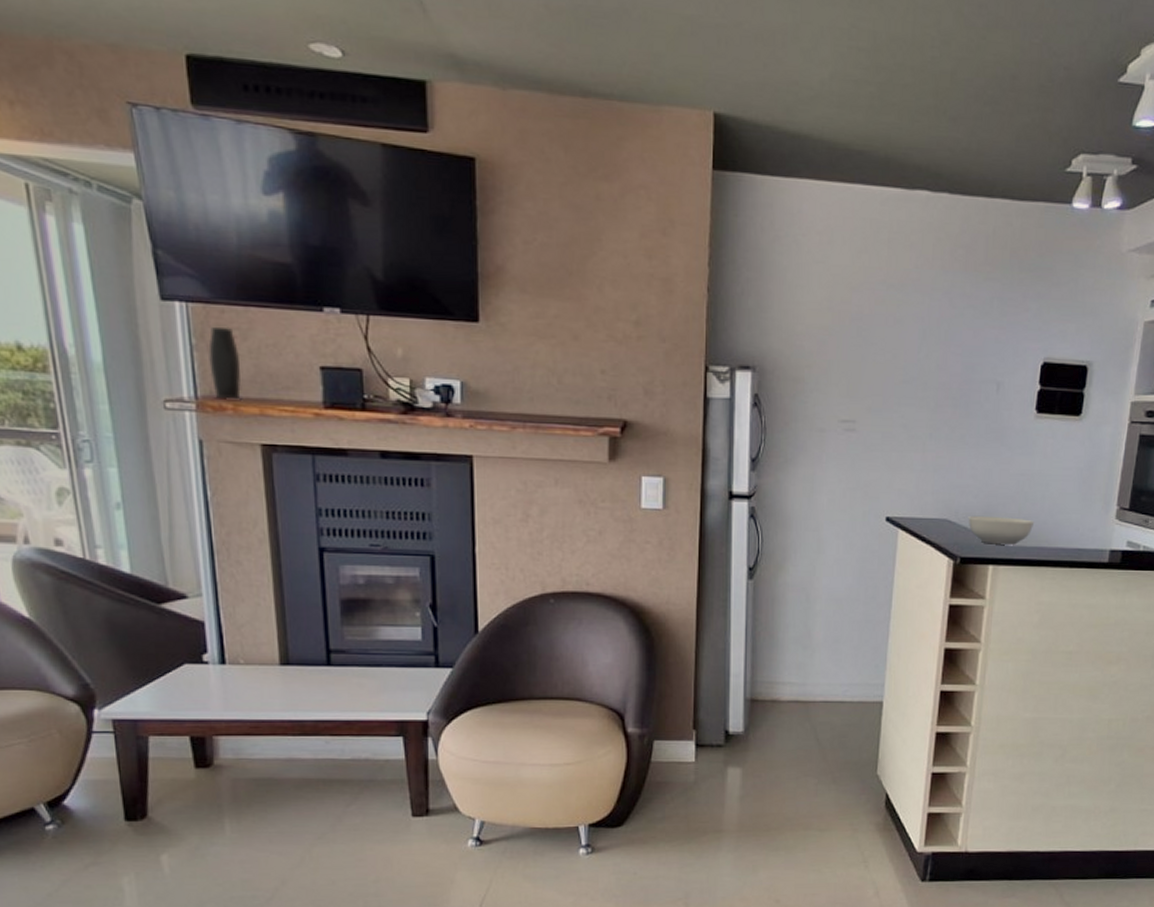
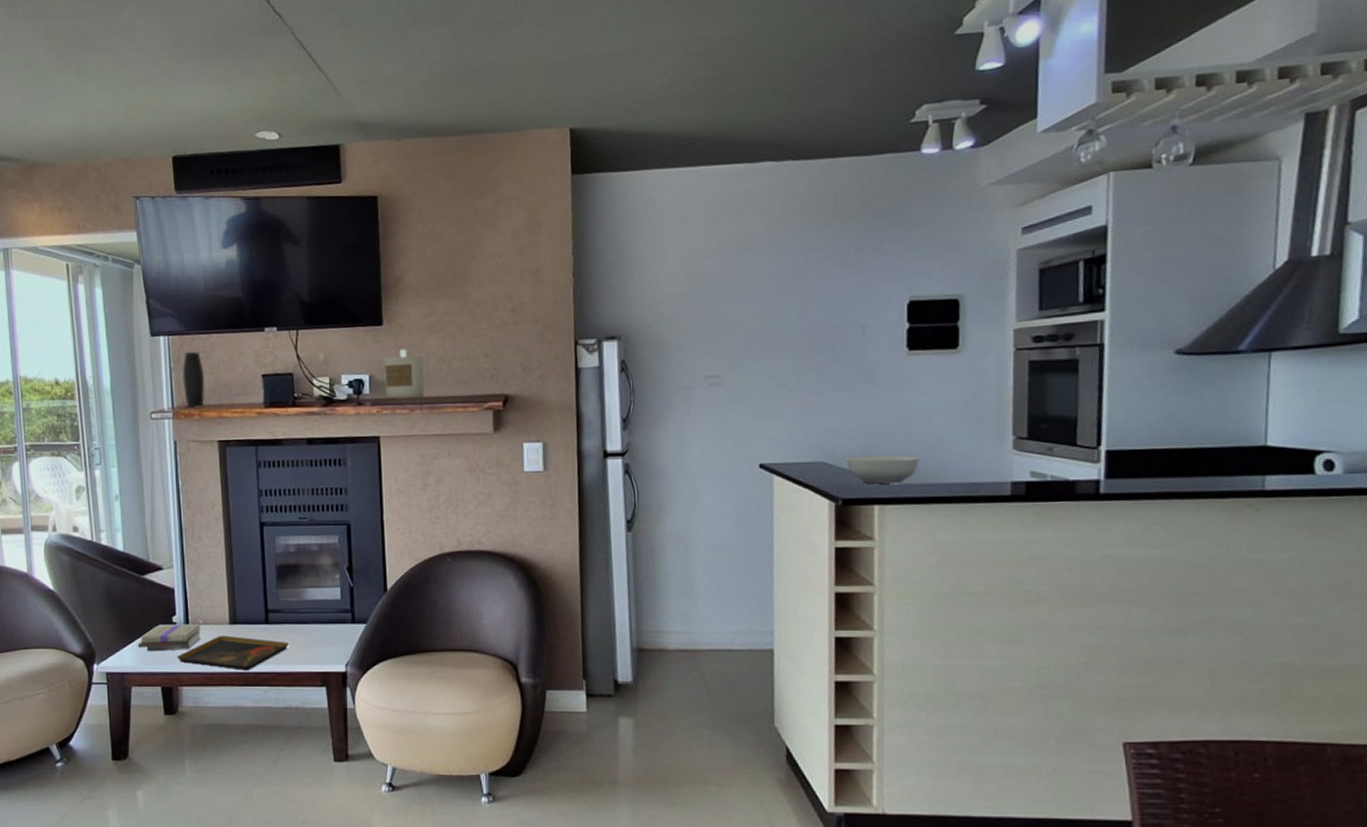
books: none [156,663,242,694] -> present [138,623,201,651]
decorative tray: none [210,678,356,718] -> present [177,635,289,670]
candle: none [479,354,529,414] -> present [384,349,425,399]

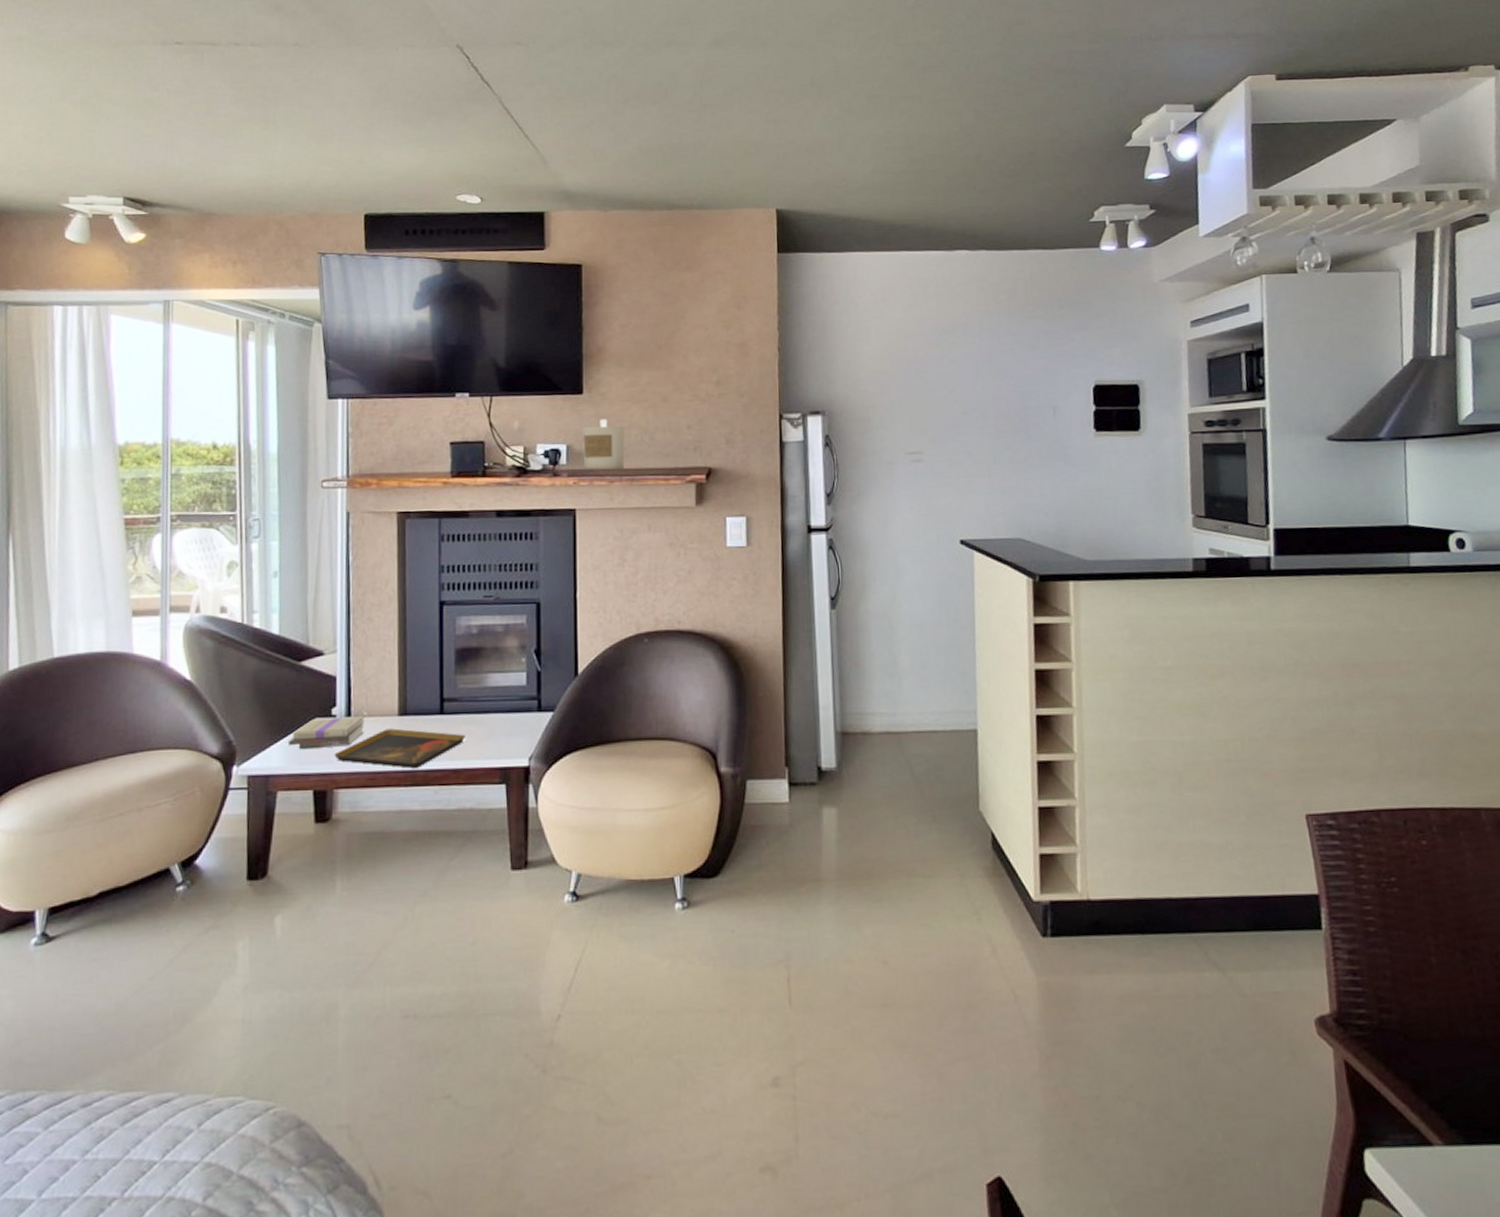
vase: present [182,351,205,408] -> none [361,416,386,476]
bowl: present [846,455,920,484] -> none [1041,532,1110,560]

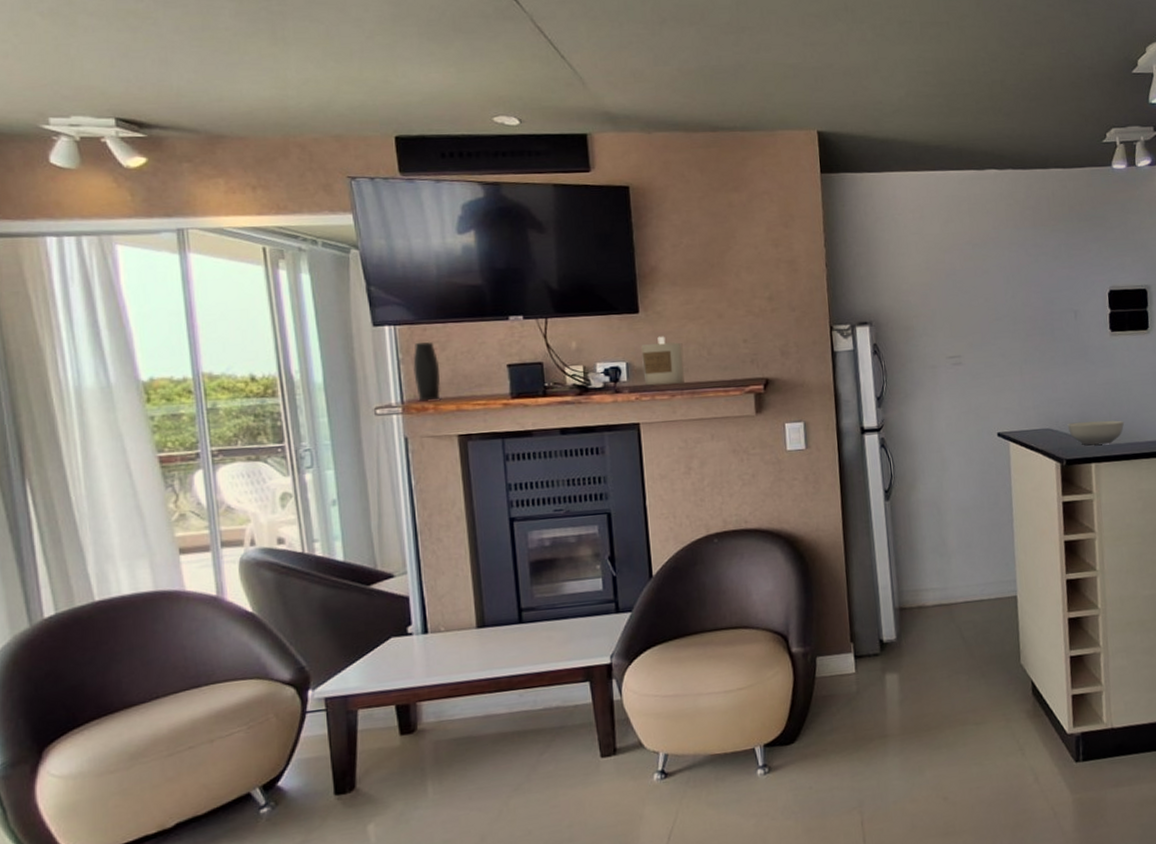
books: present [289,715,364,749] -> none [365,631,443,668]
decorative tray: present [334,728,465,768] -> none [414,639,546,676]
vase: none [361,416,386,476] -> present [413,341,440,401]
bowl: none [1041,532,1110,560] -> present [1067,420,1125,446]

